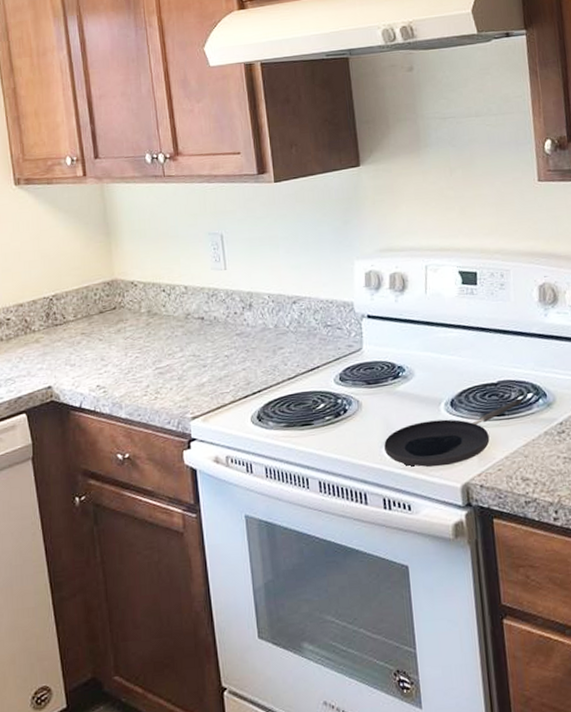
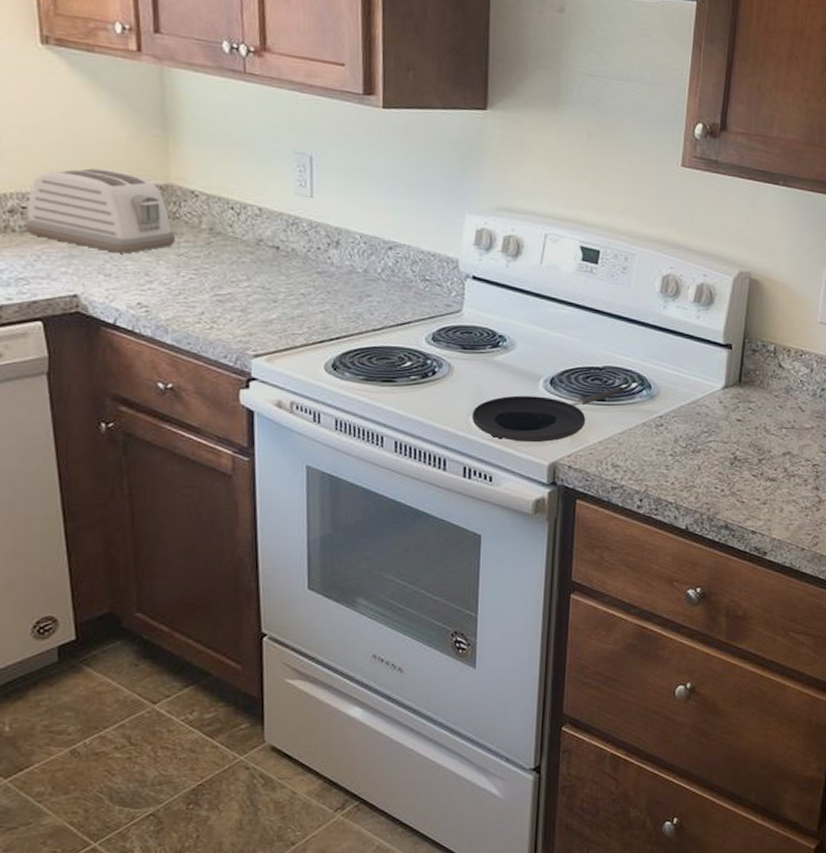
toaster: none [9,276,123,345] -> present [23,168,176,254]

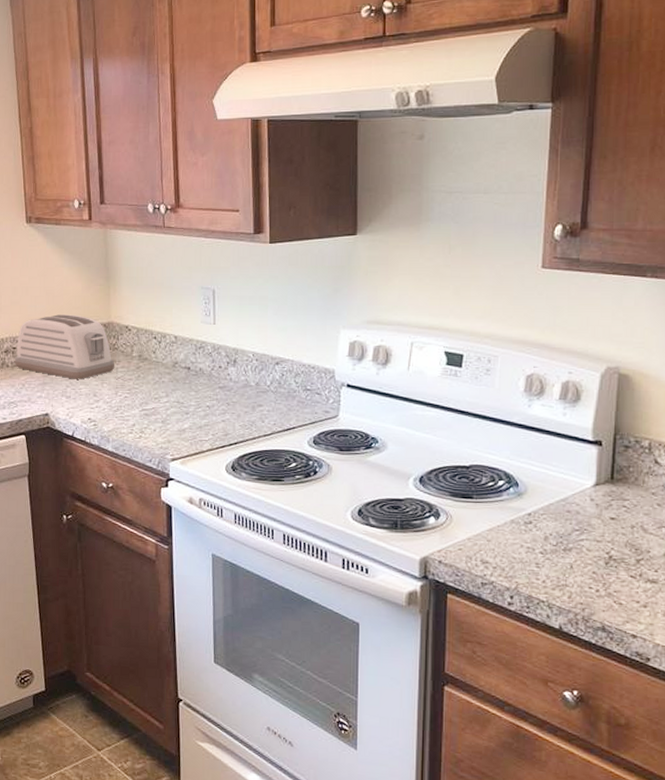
frying pan: present [472,387,626,443] -> none [349,485,493,538]

